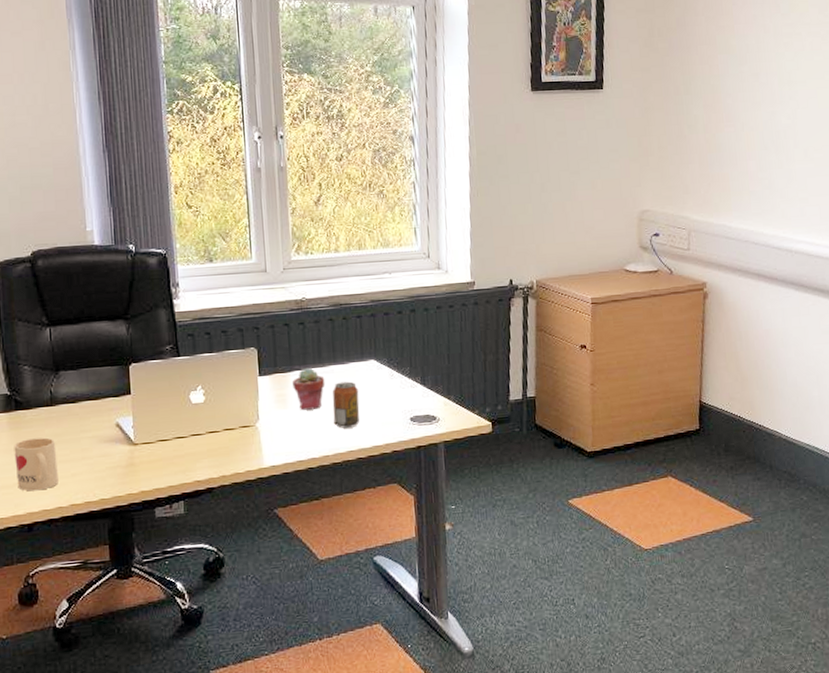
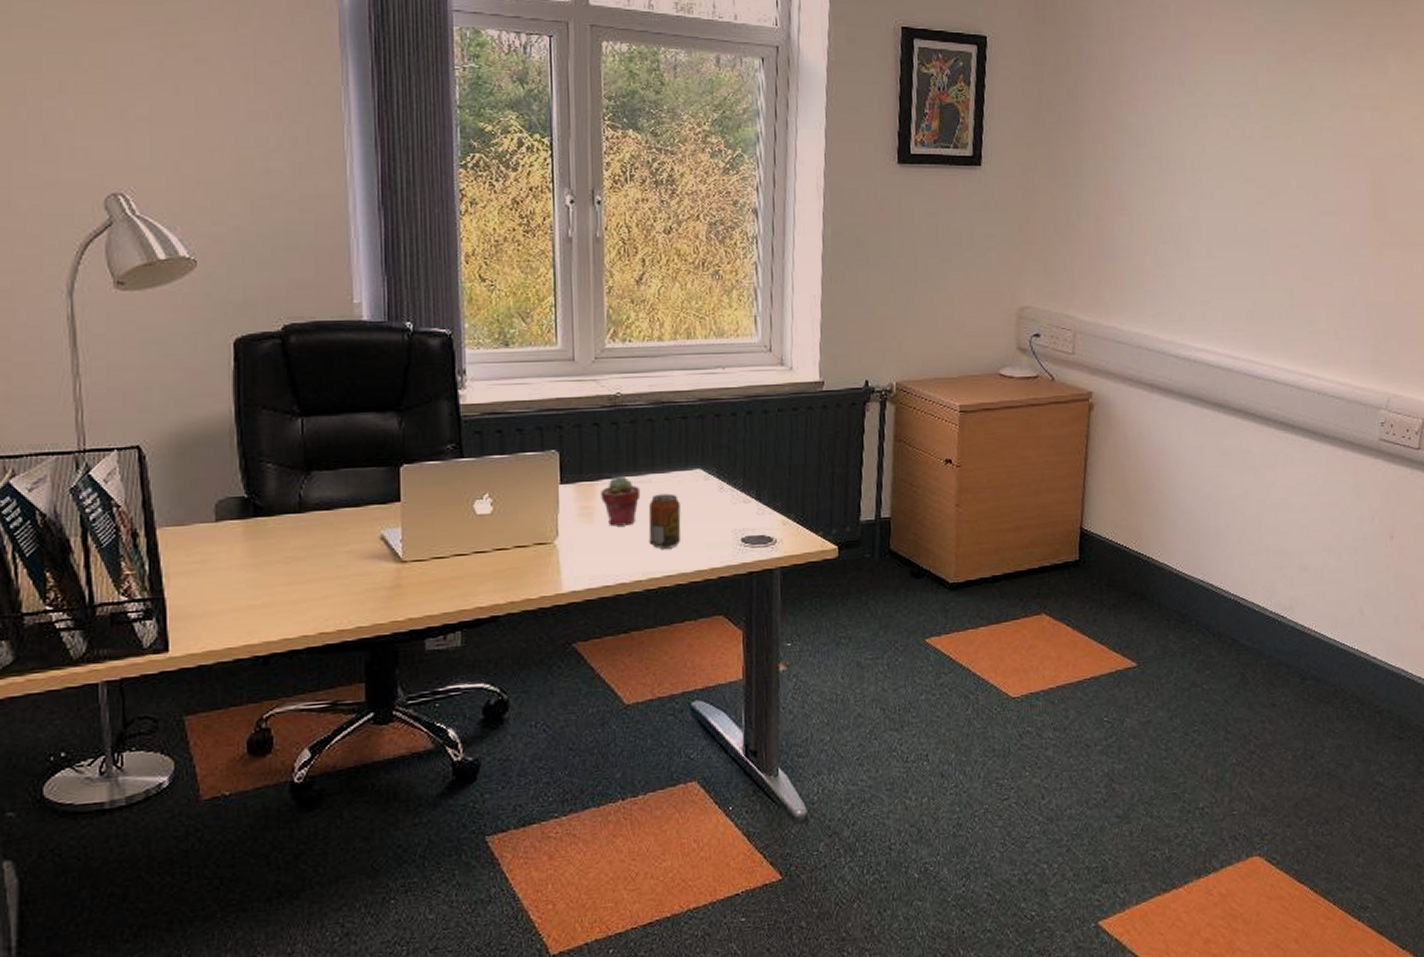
mug: present [14,437,58,492] -> none [250,551,305,616]

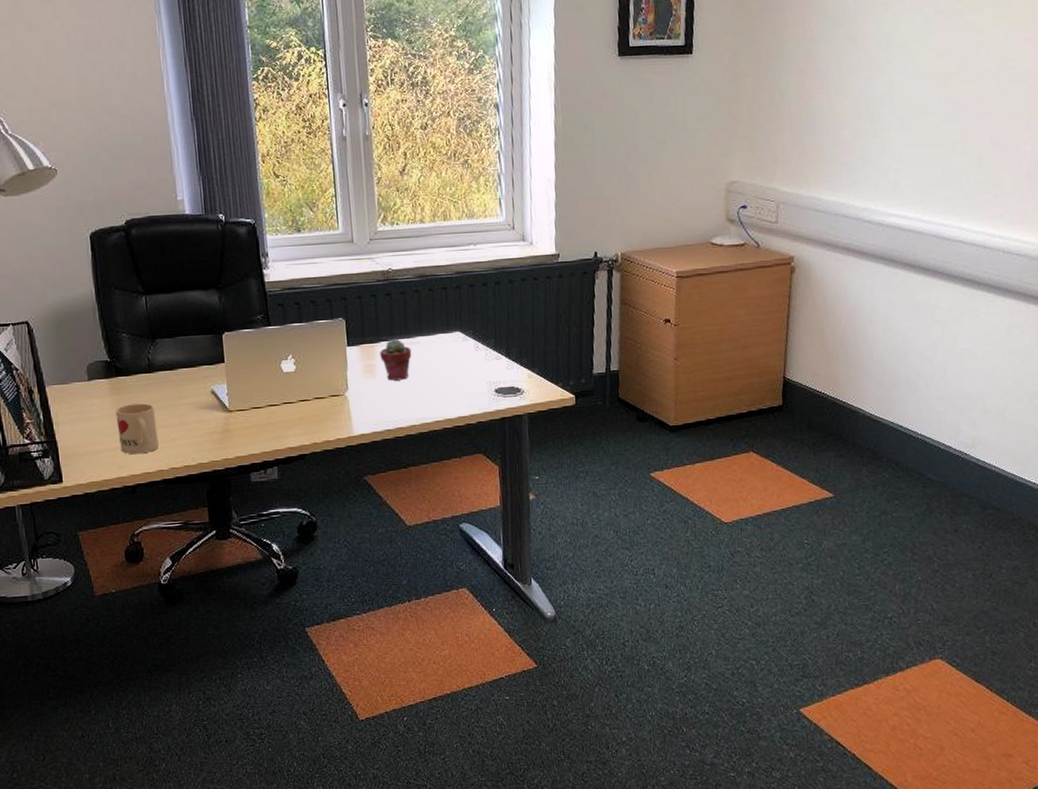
mug: none [250,551,305,616] -> present [115,403,159,455]
beverage can: present [648,493,681,549] -> none [419,353,446,399]

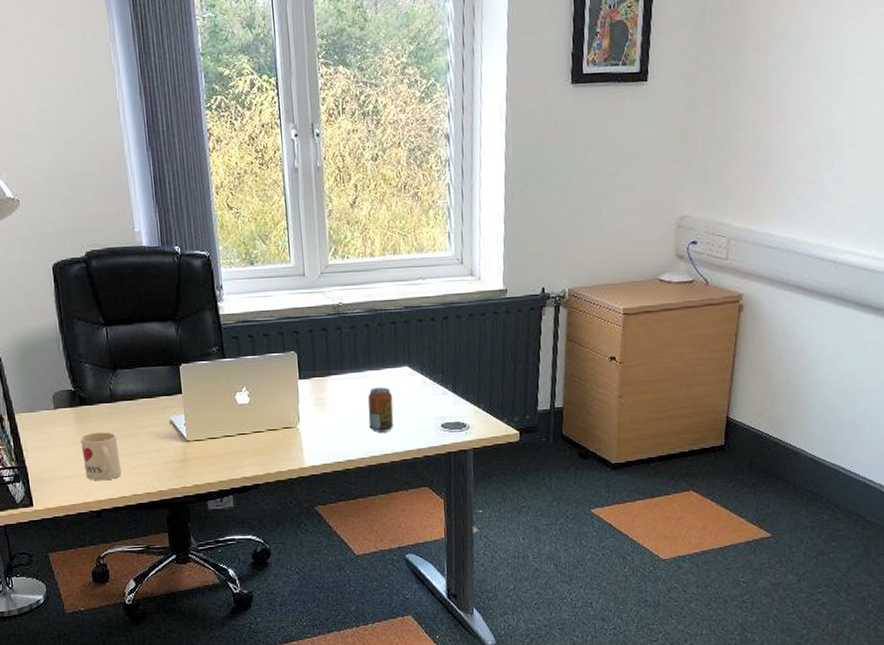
potted succulent: present [380,338,412,381] -> none [330,372,361,414]
beverage can: none [419,353,446,399] -> present [368,387,394,433]

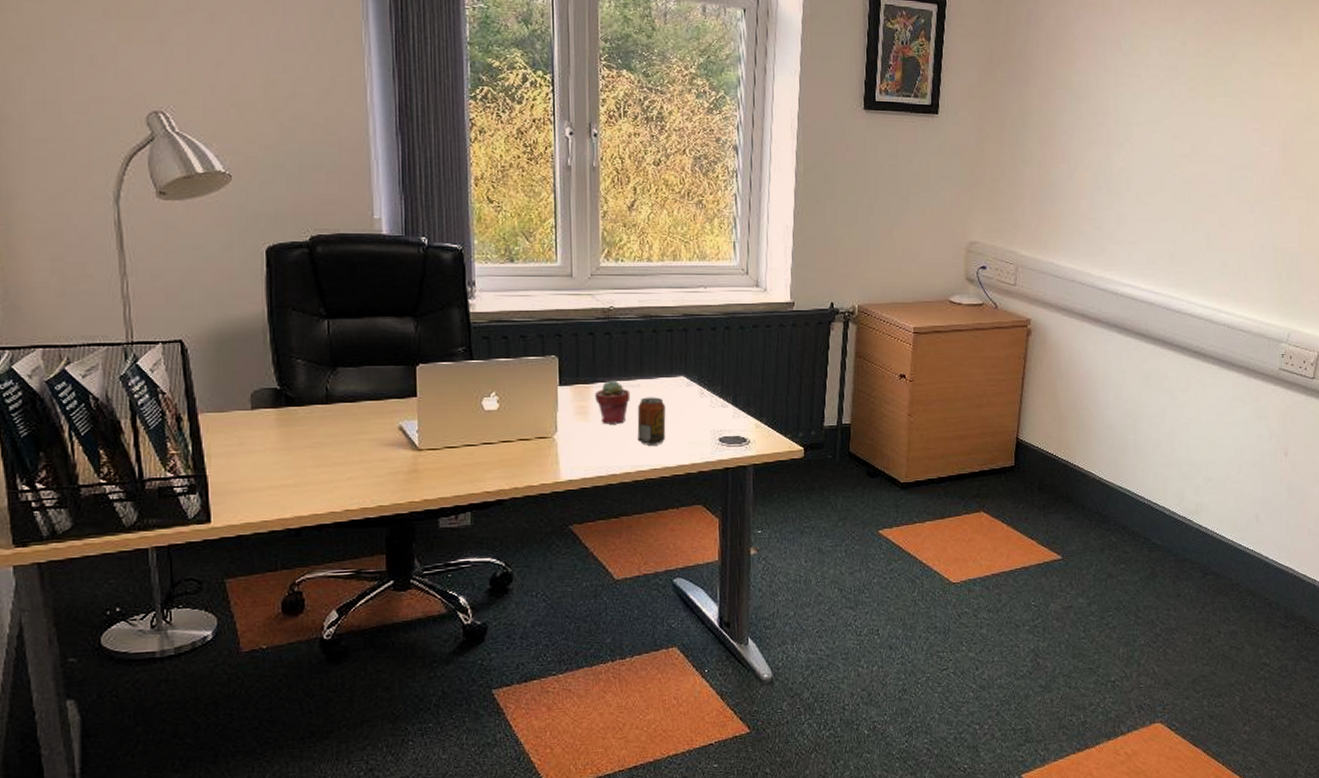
mug: present [80,432,121,481] -> none [282,437,332,494]
potted succulent: none [330,372,361,414] -> present [595,380,631,424]

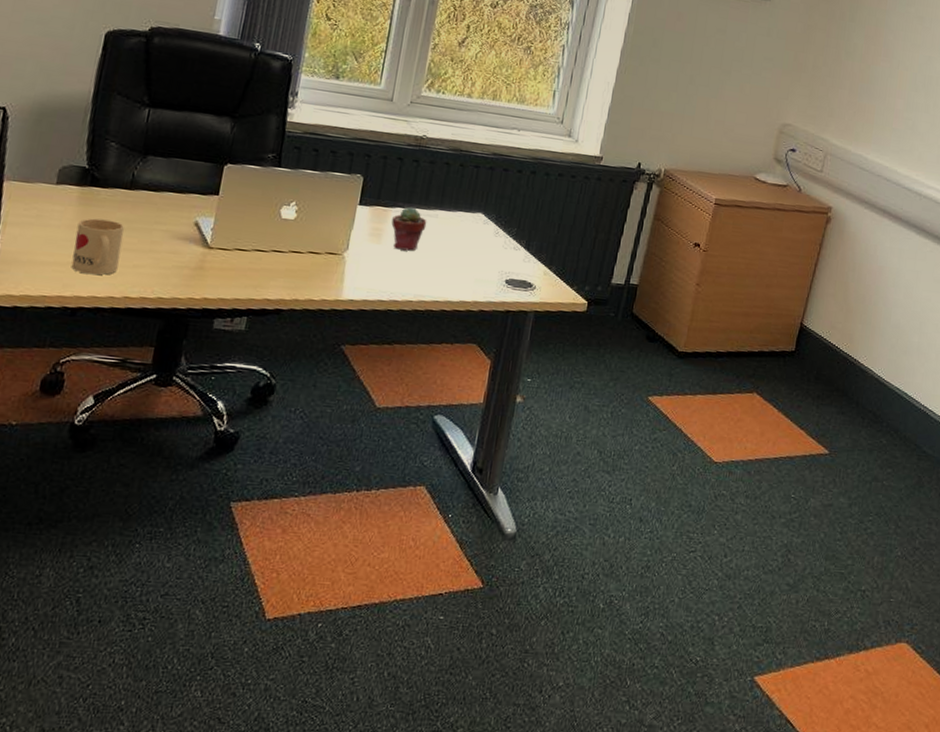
mug: none [282,437,332,494] -> present [71,218,124,276]
beverage can: present [637,397,666,445] -> none [425,228,459,278]

